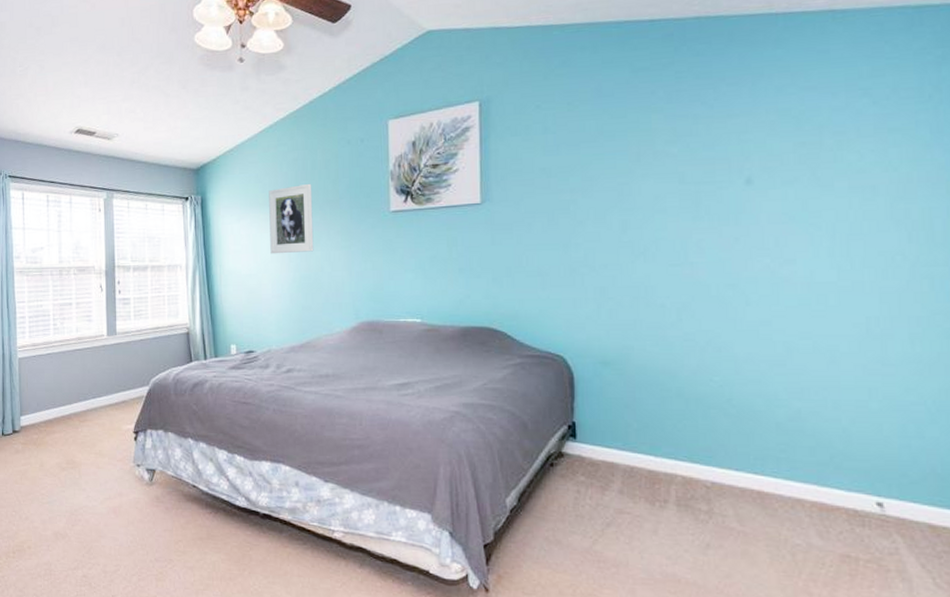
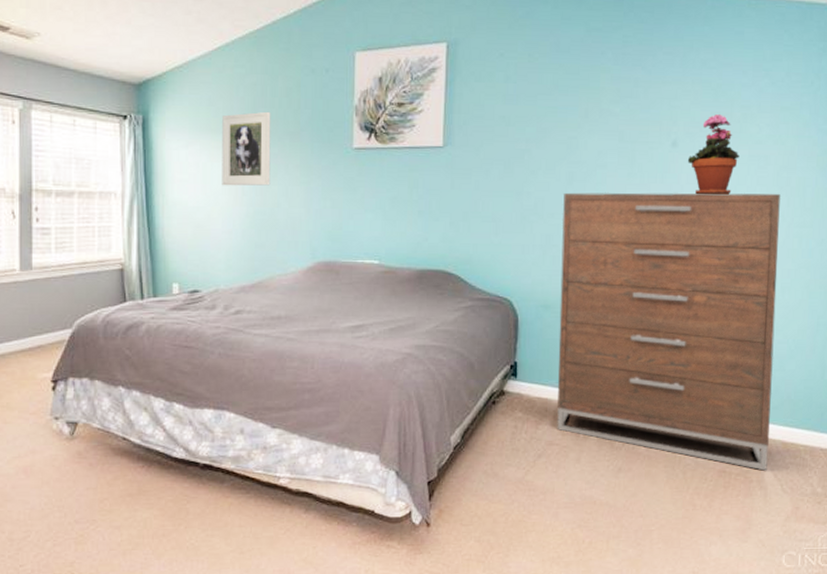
dresser: none [617,228,911,559] -> present [557,192,781,471]
potted plant: none [766,144,836,236] -> present [687,114,740,195]

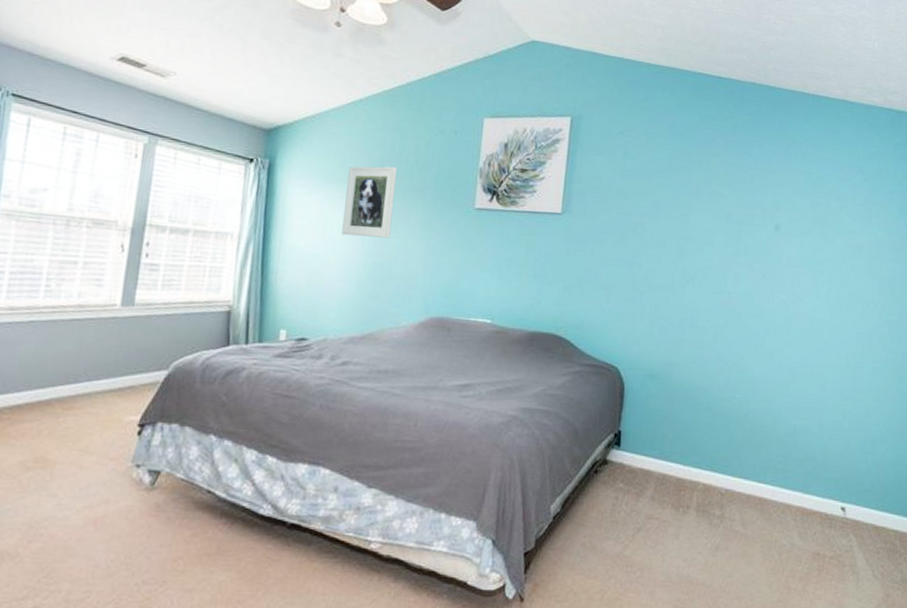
dresser: present [557,192,781,471] -> none [657,266,872,555]
potted plant: present [687,114,740,195] -> none [788,204,836,279]

